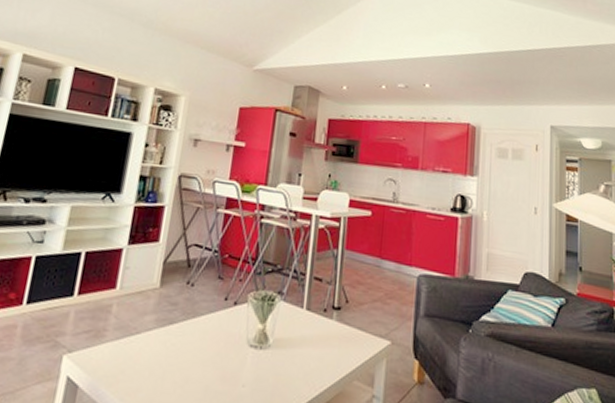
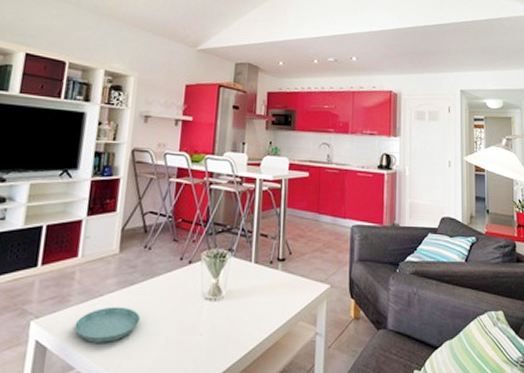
saucer: none [108,346,178,386] -> present [74,306,140,343]

